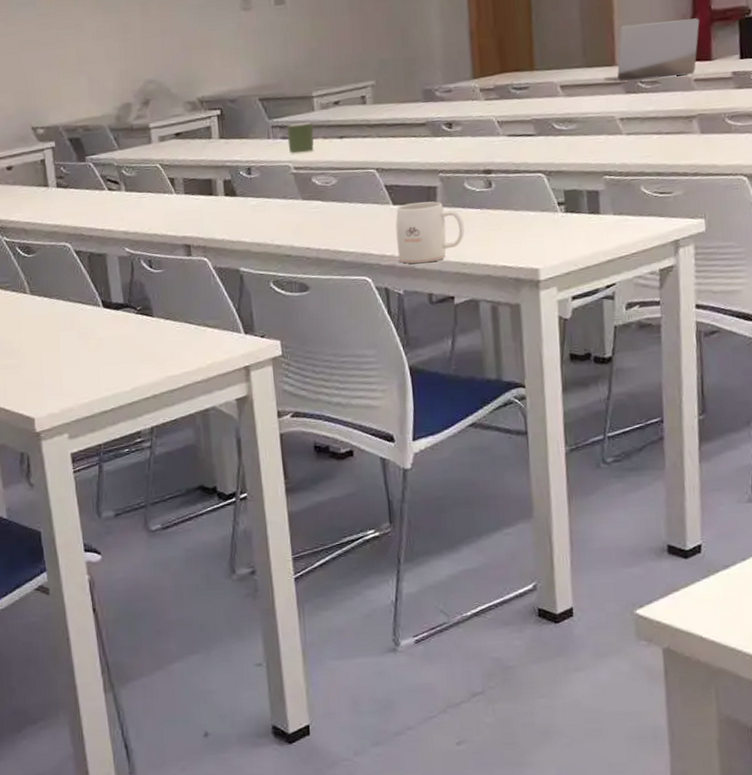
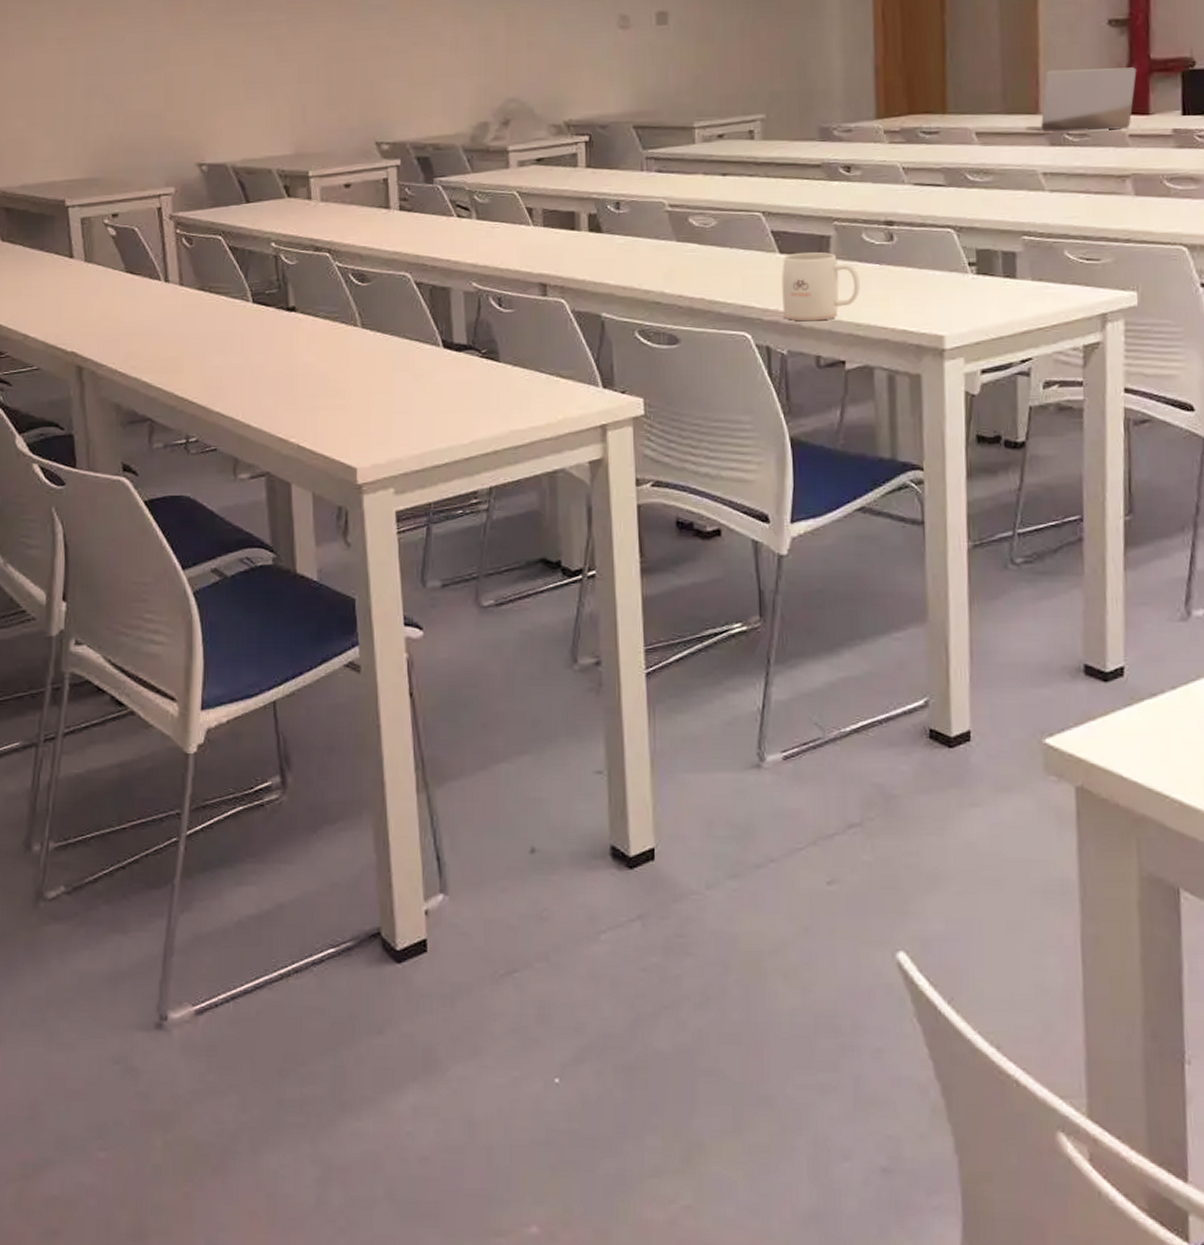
mug: present [286,122,314,155] -> none [663,155,694,191]

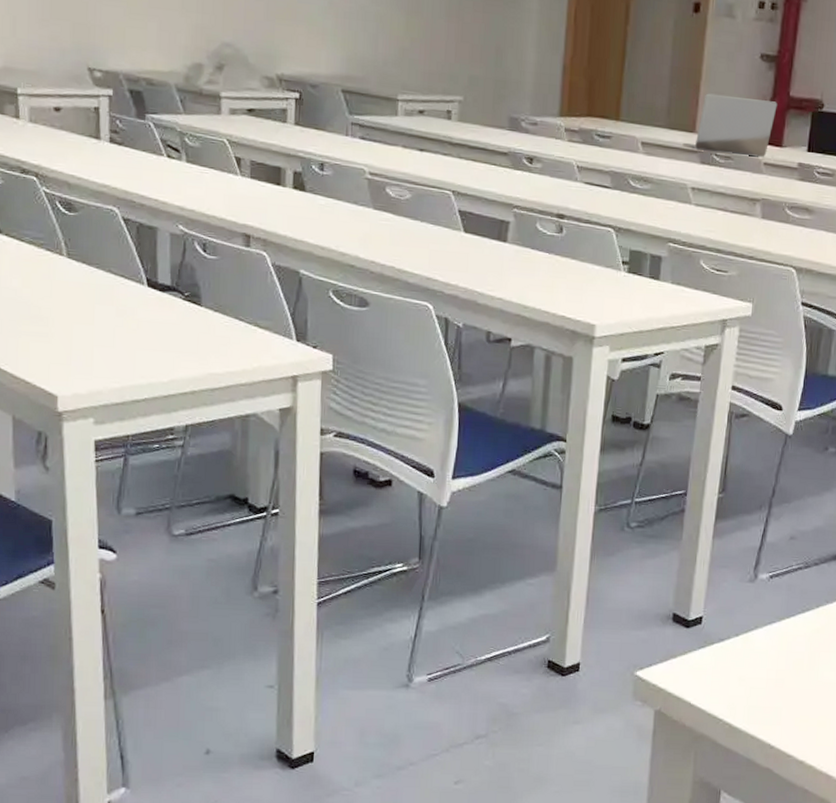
mug: present [781,252,860,322] -> none [462,234,531,300]

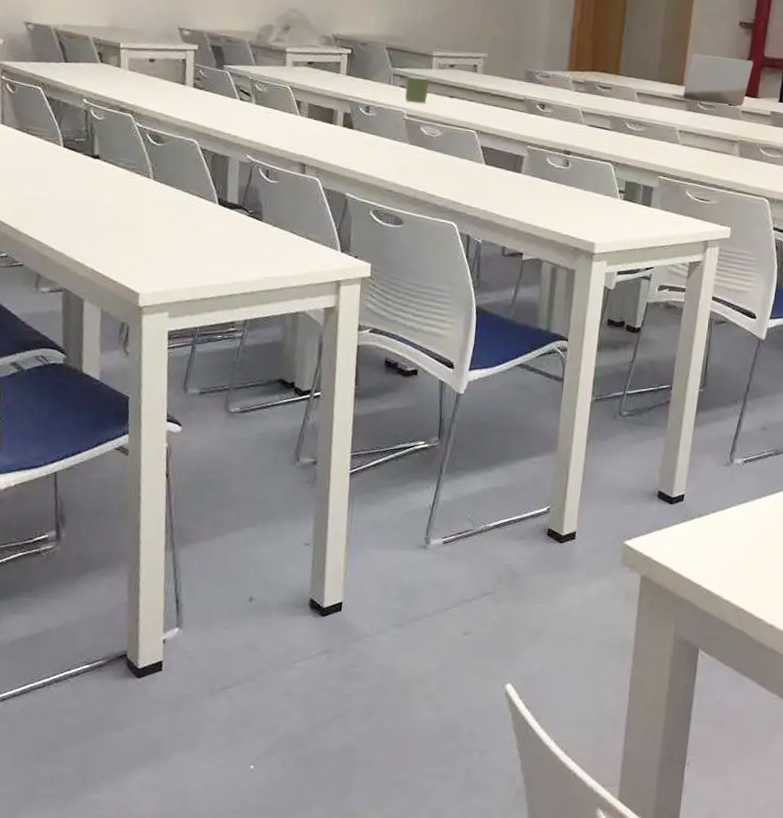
mug: none [366,124,395,160] -> present [405,75,430,105]

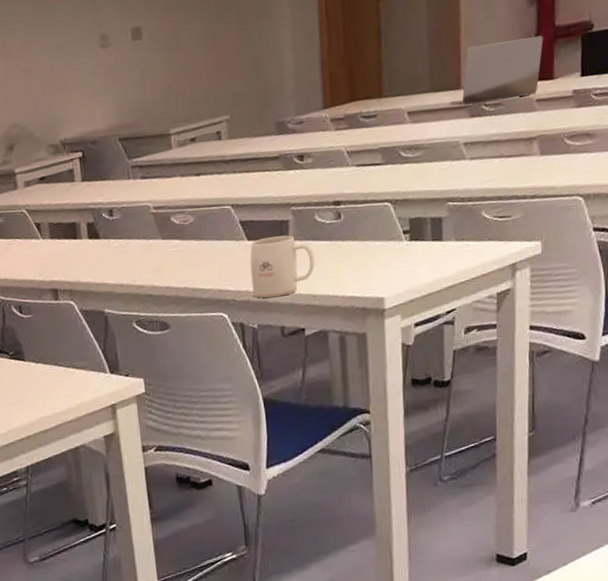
mug: present [405,75,430,105] -> none [145,160,172,195]
mug: none [482,166,541,221] -> present [250,235,315,298]

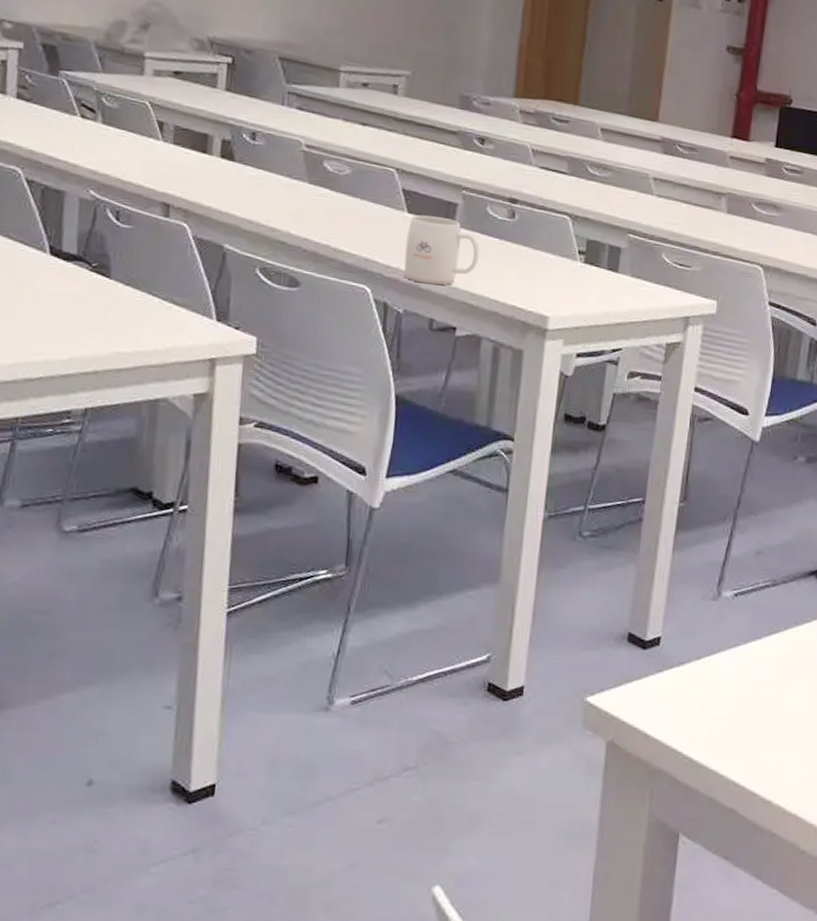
laptop: present [449,35,544,106] -> none [644,82,744,151]

